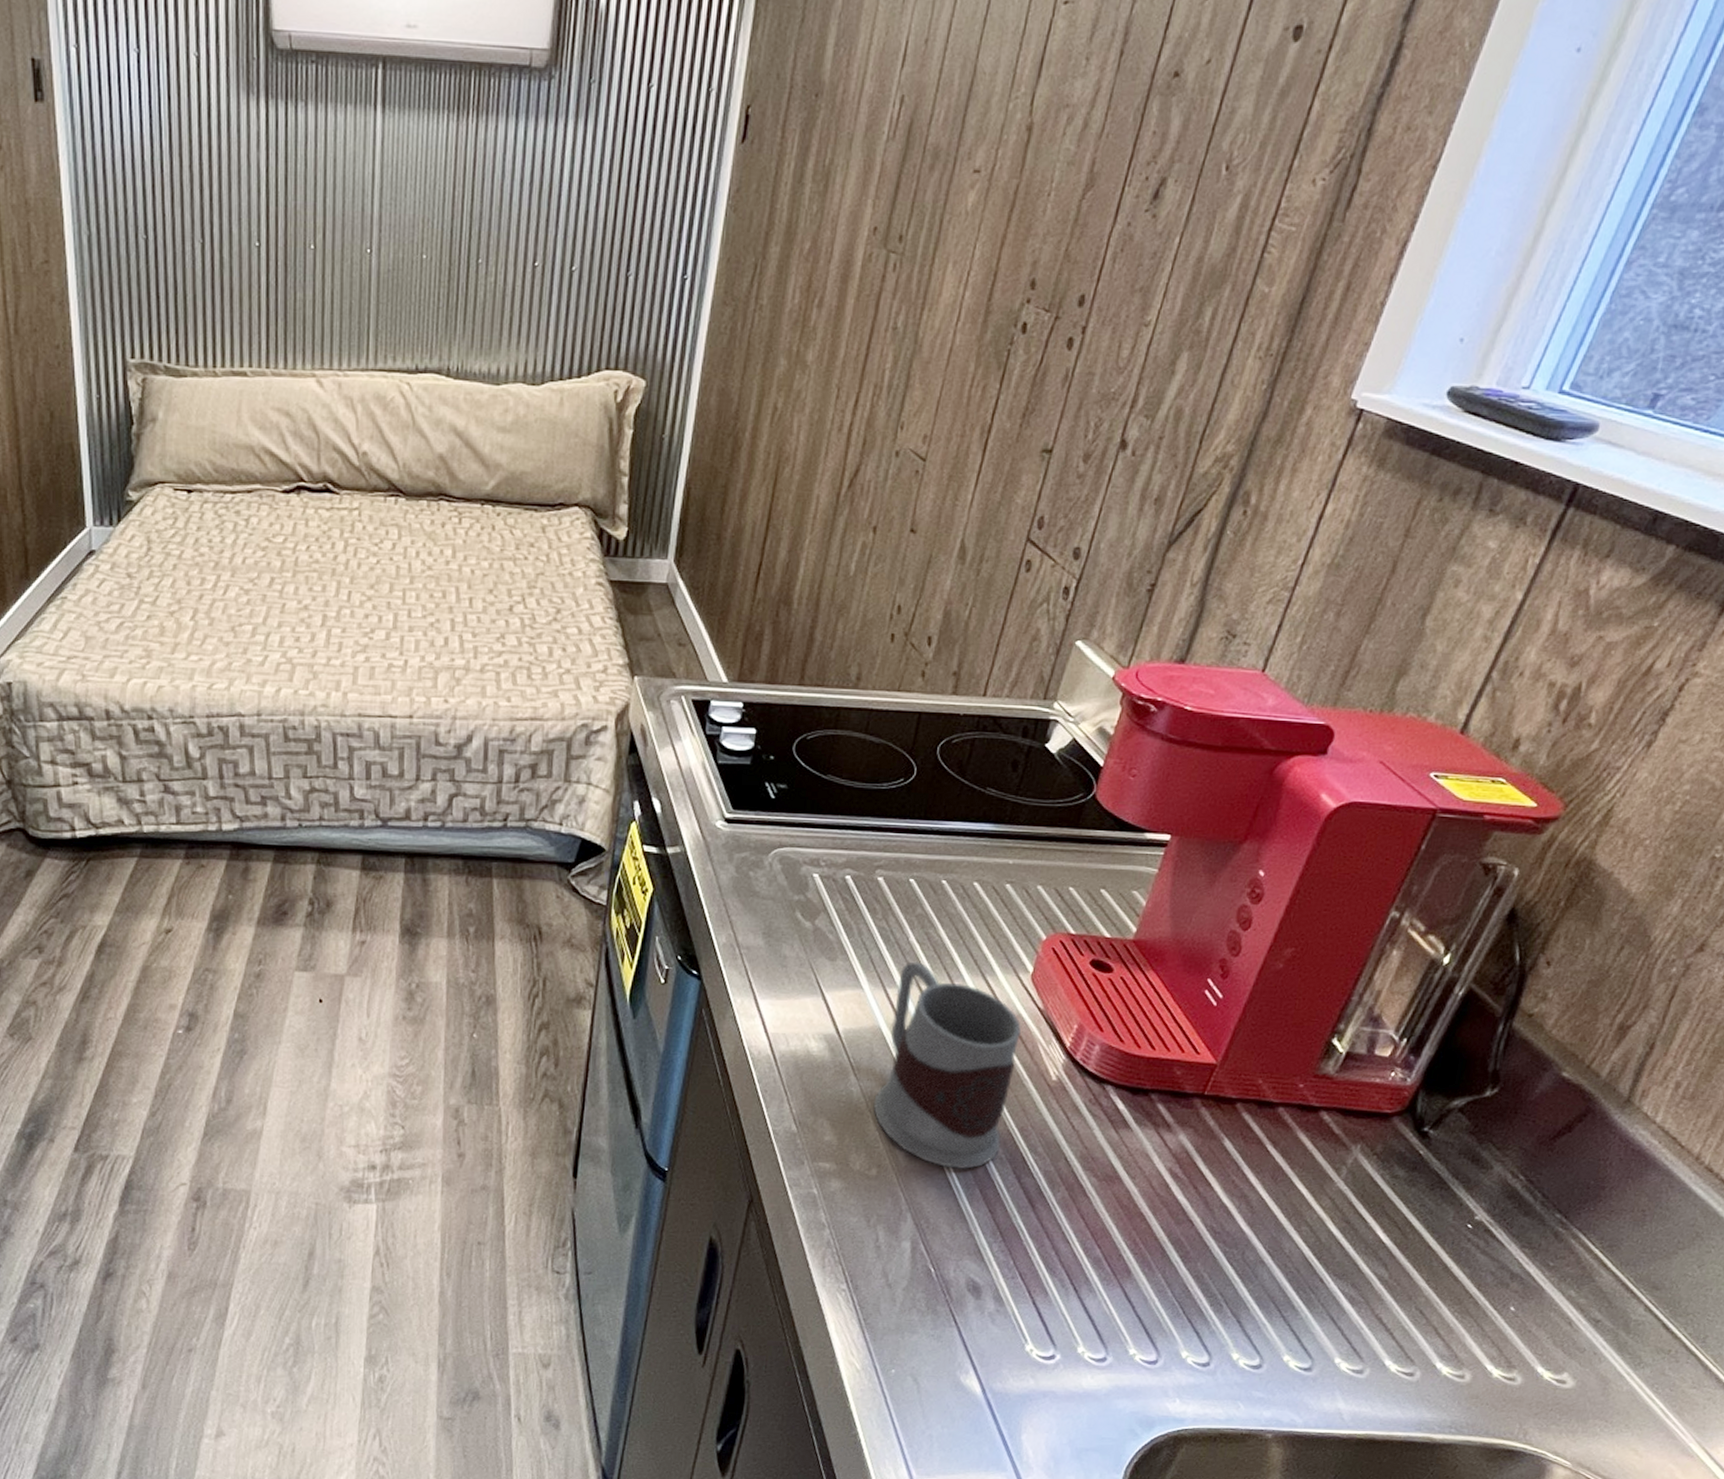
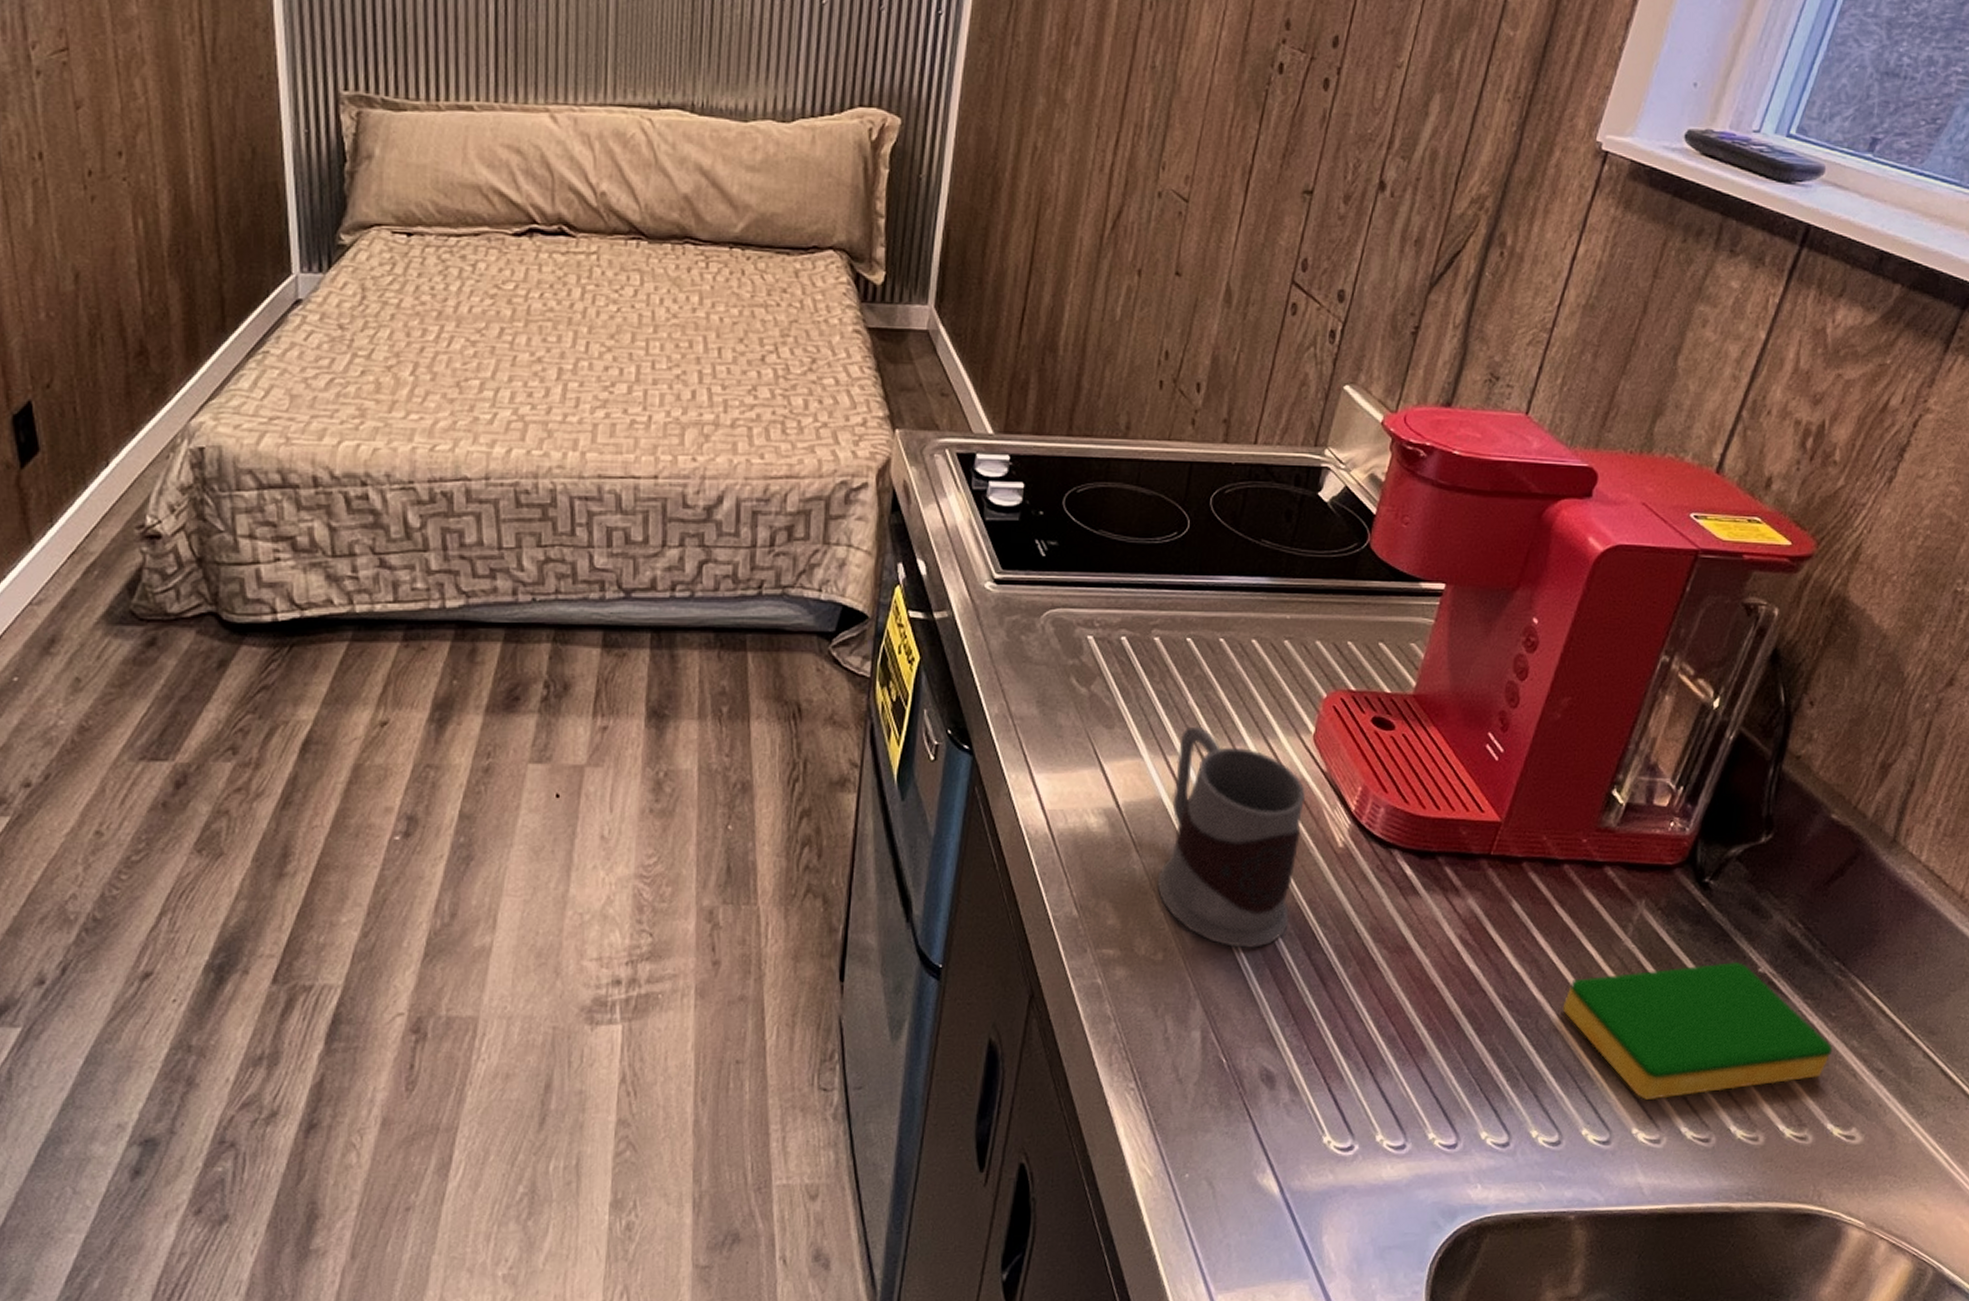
dish sponge: none [1270,1208,1549,1333] -> present [1562,961,1833,1100]

